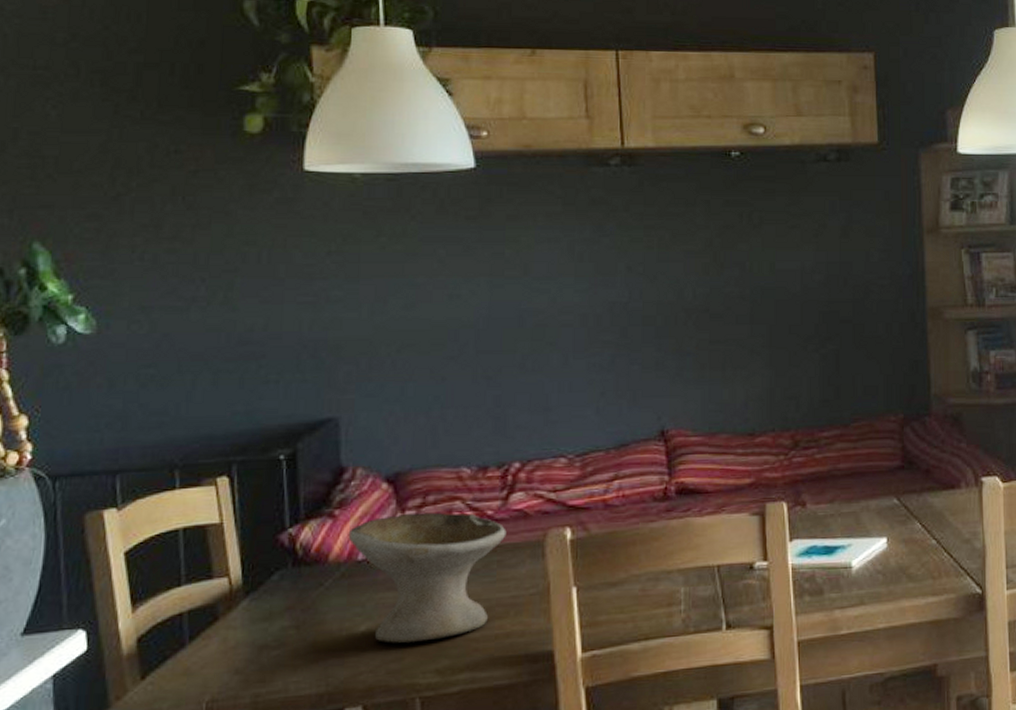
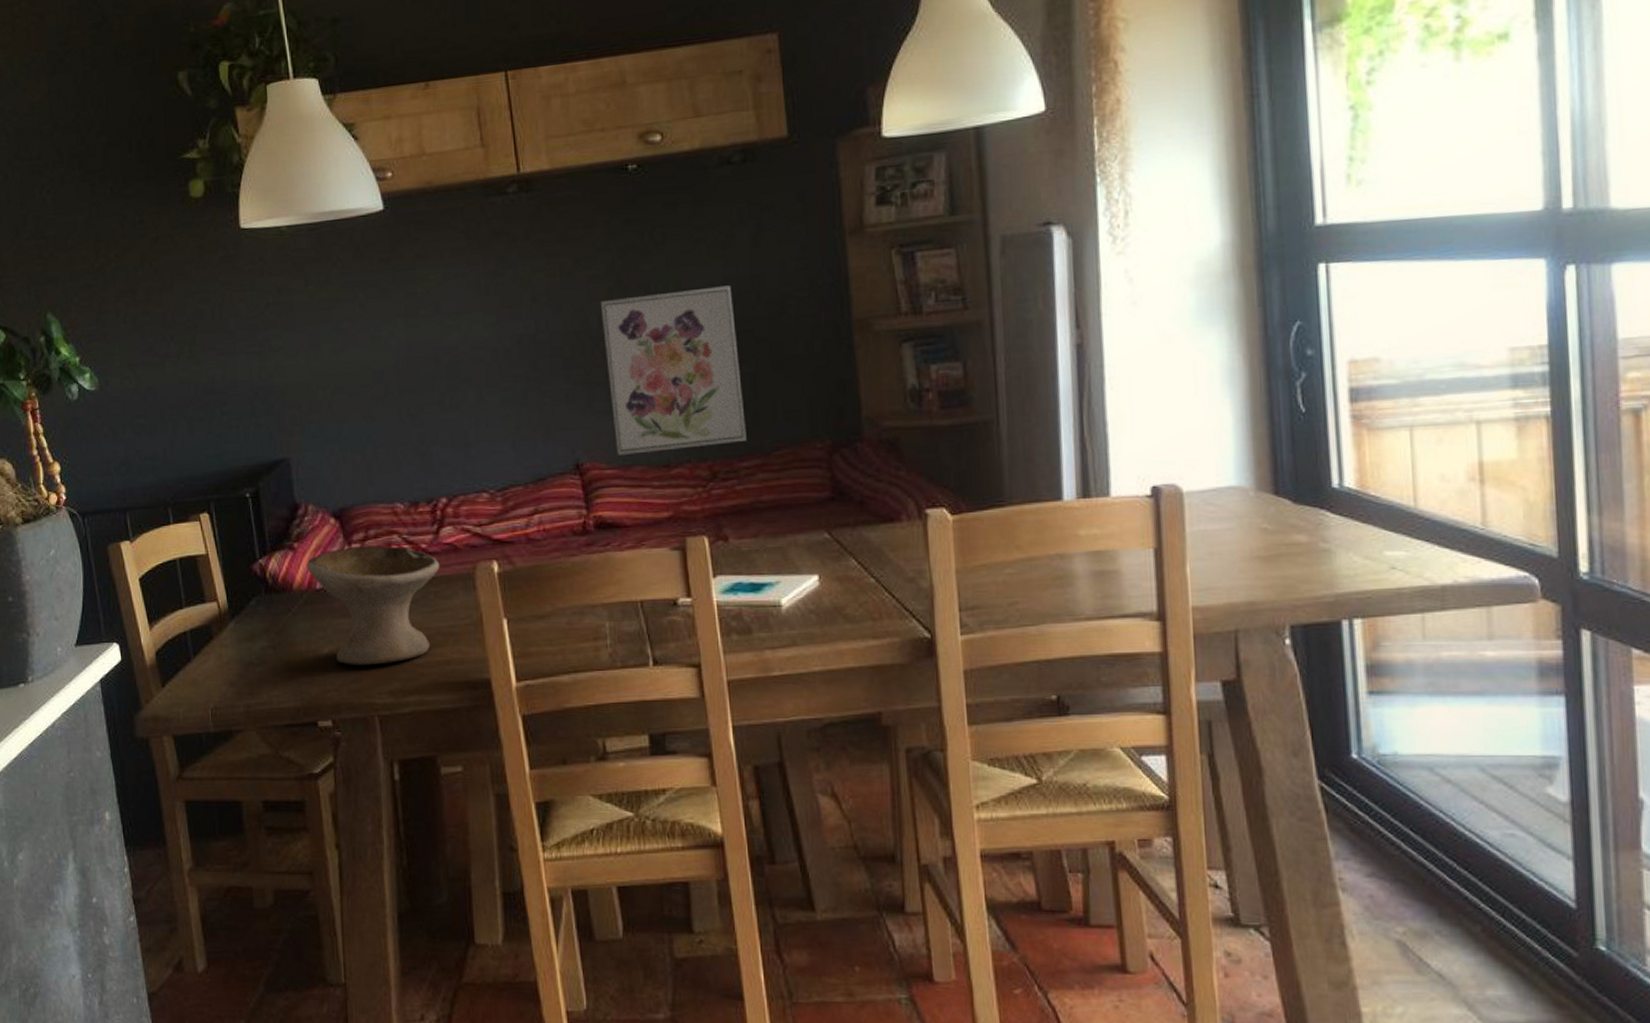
wall art: none [696,269,828,423] -> present [600,285,747,455]

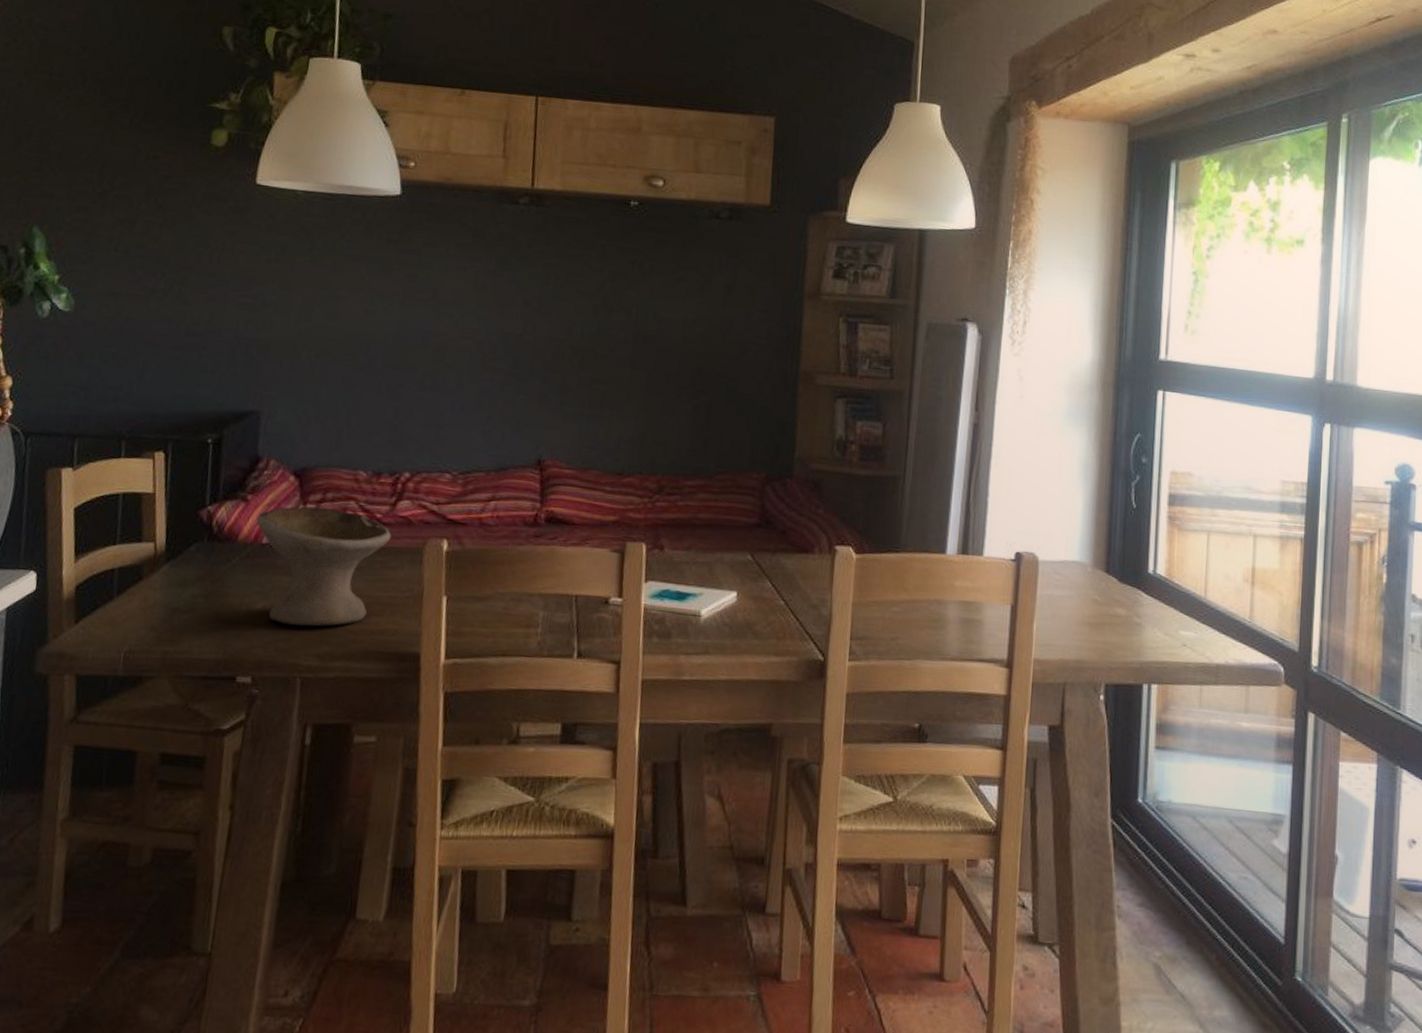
wall art: present [600,285,747,455] -> none [577,315,702,463]

